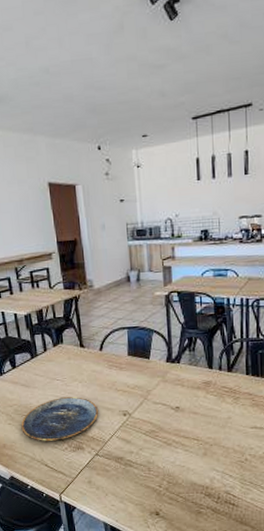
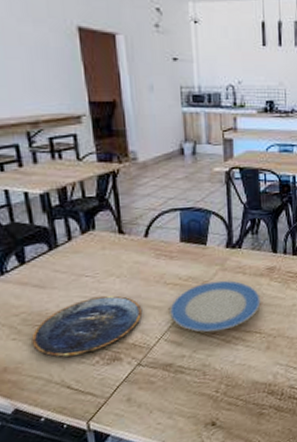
plate: none [120,390,198,435] -> present [170,280,261,333]

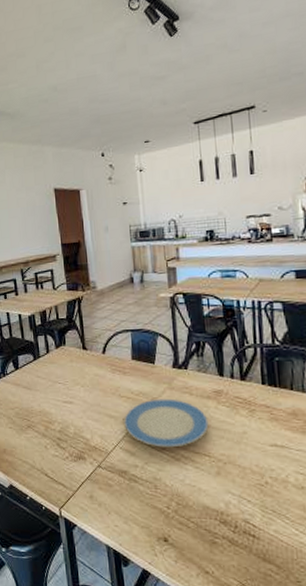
plate: present [31,295,143,358] -> none [22,402,102,450]

